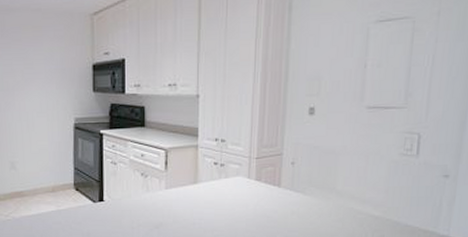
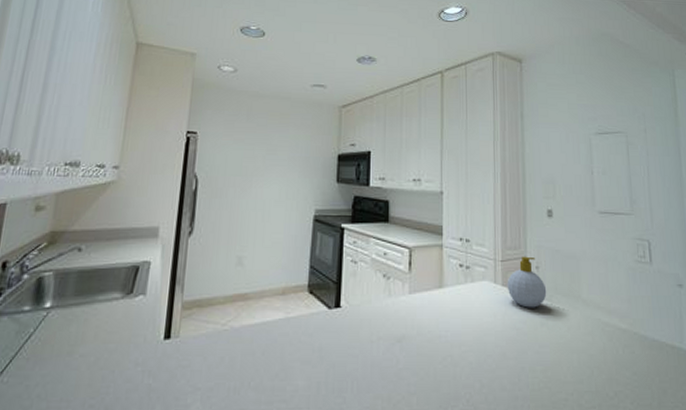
soap bottle: none [260,153,301,199] -> present [507,256,547,308]

